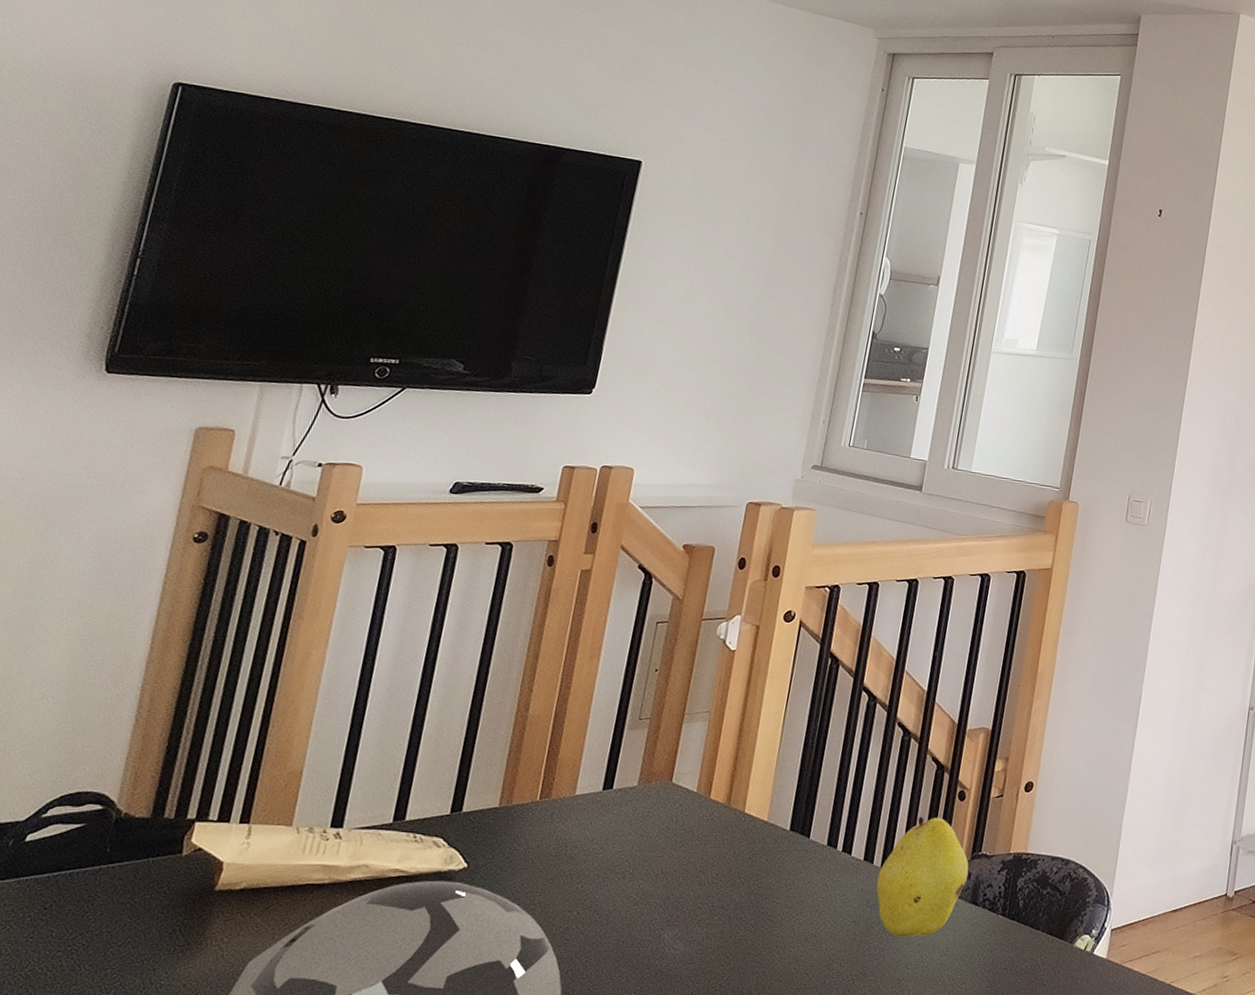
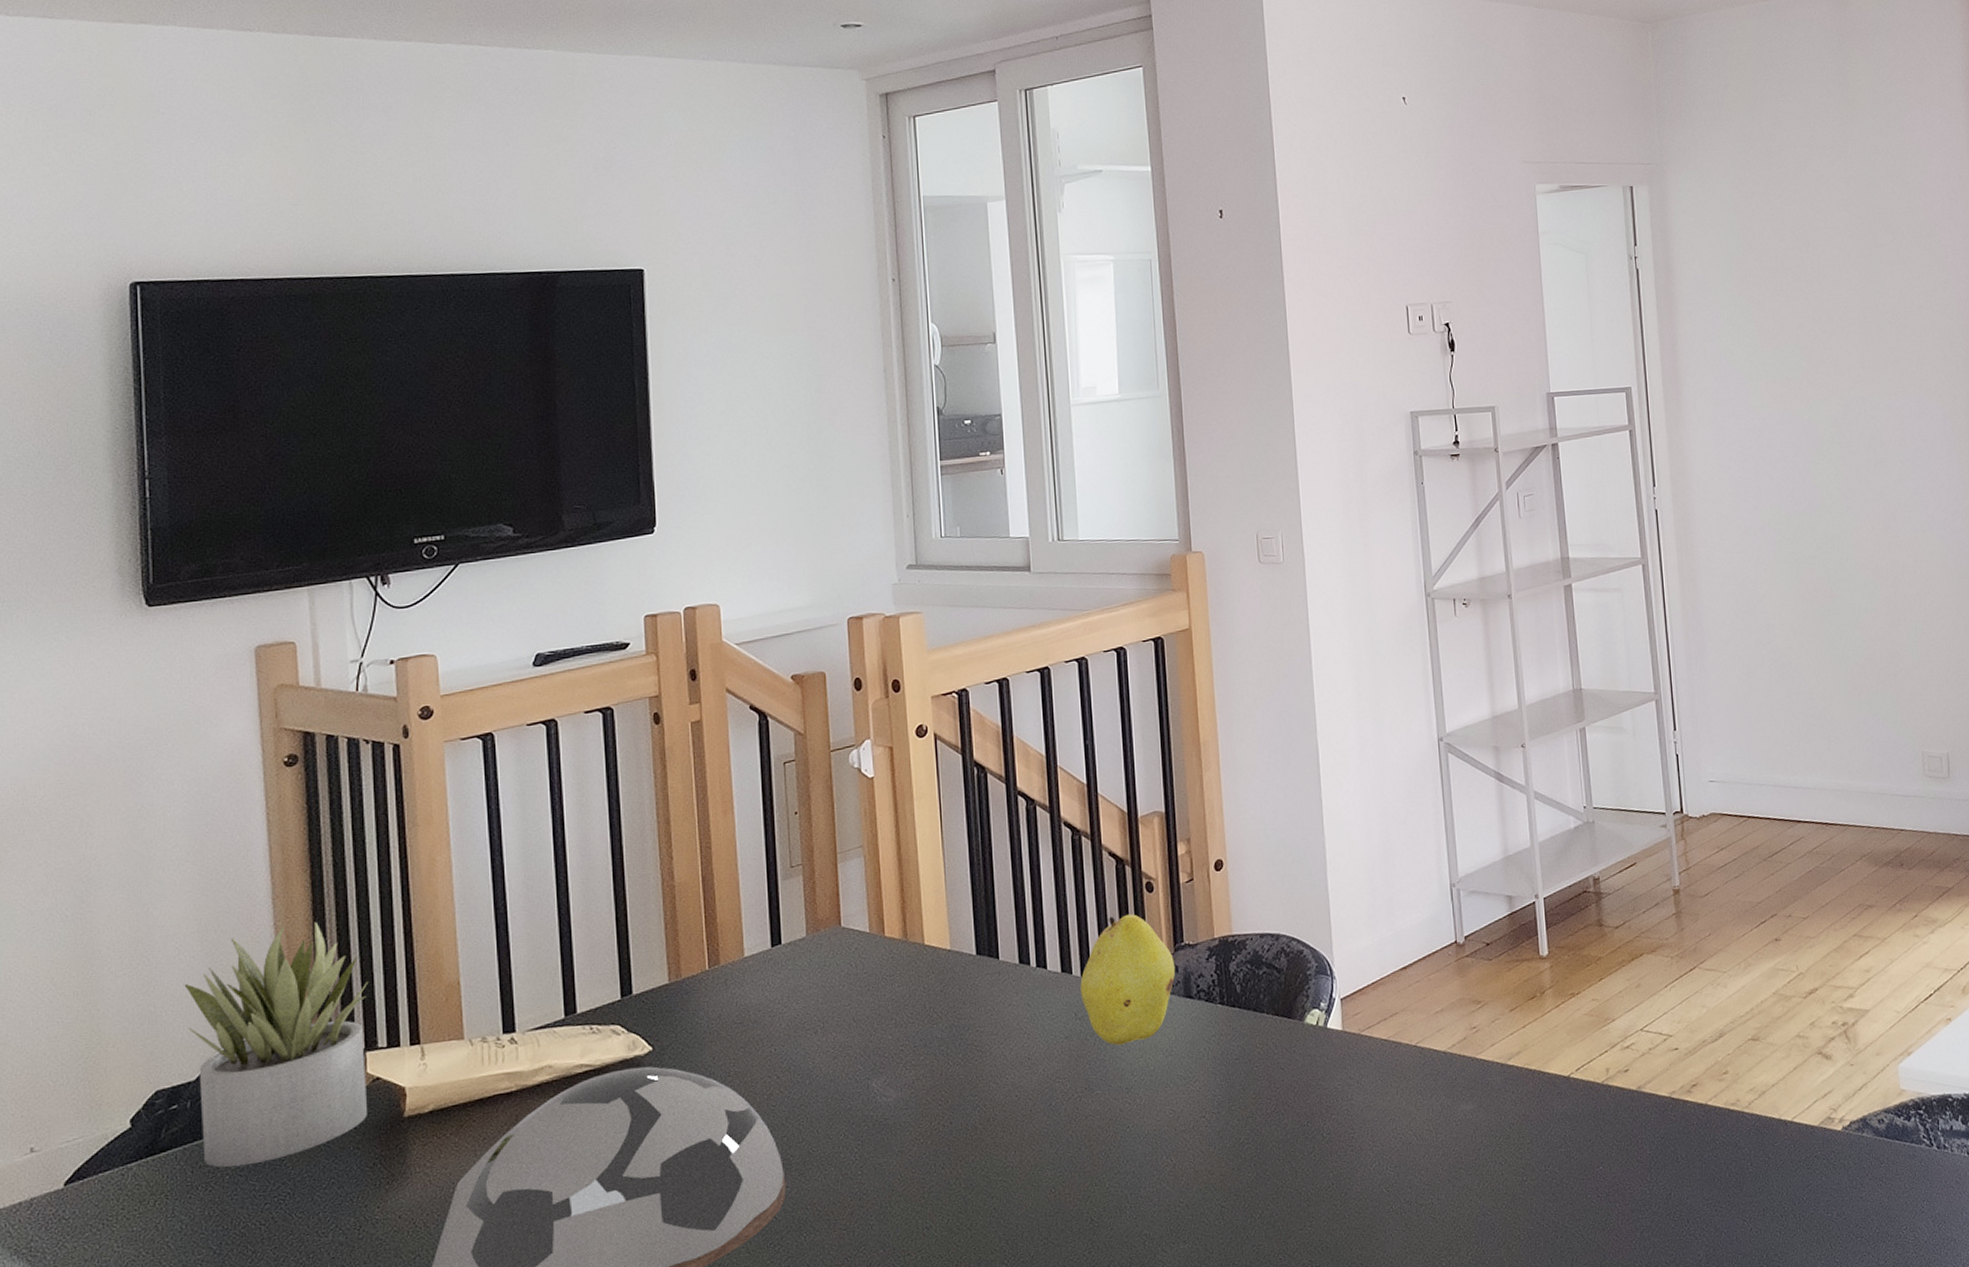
succulent plant: none [10,690,217,911] -> present [184,923,369,1168]

